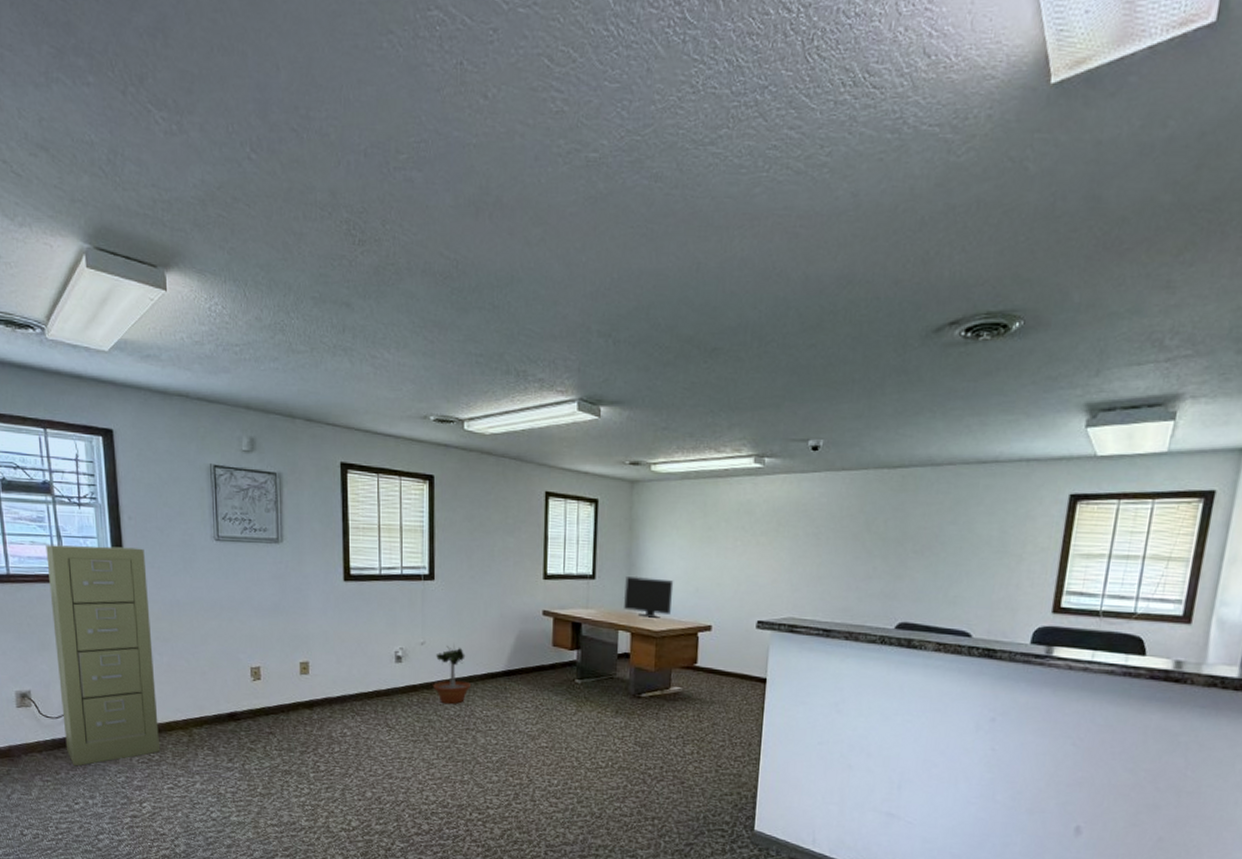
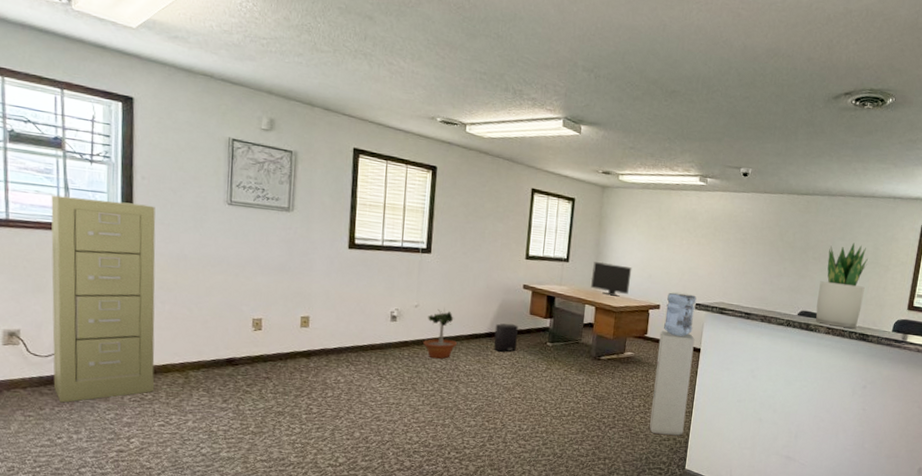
pedal bin: none [512,658,540,693] -> present [493,323,518,352]
water cooler: none [705,607,759,789] -> present [649,291,697,436]
planter: none [920,526,992,643] -> present [815,243,868,329]

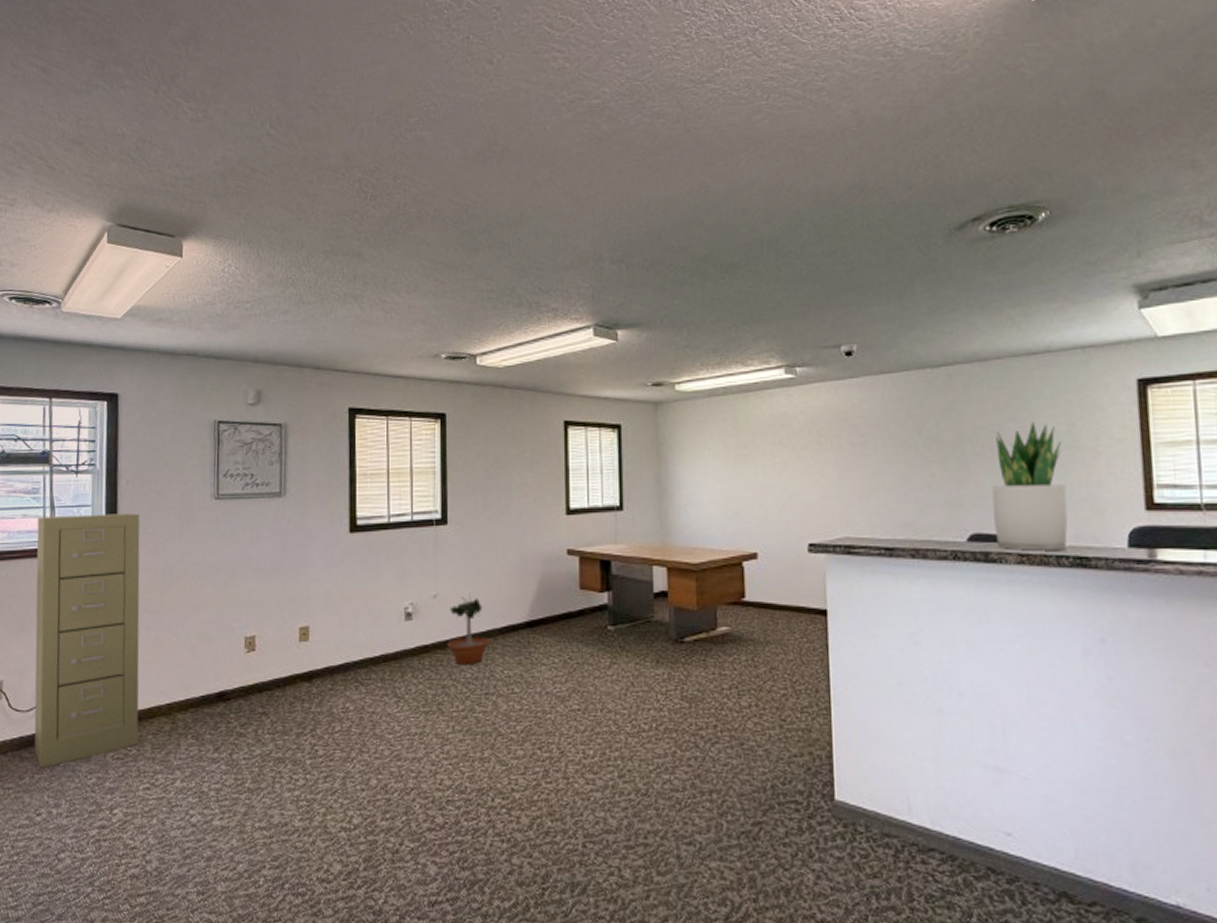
pedal bin: present [493,323,518,352] -> none [536,605,567,646]
computer monitor: present [591,261,632,296] -> none [655,503,711,549]
water cooler: present [649,291,697,436] -> none [763,530,822,747]

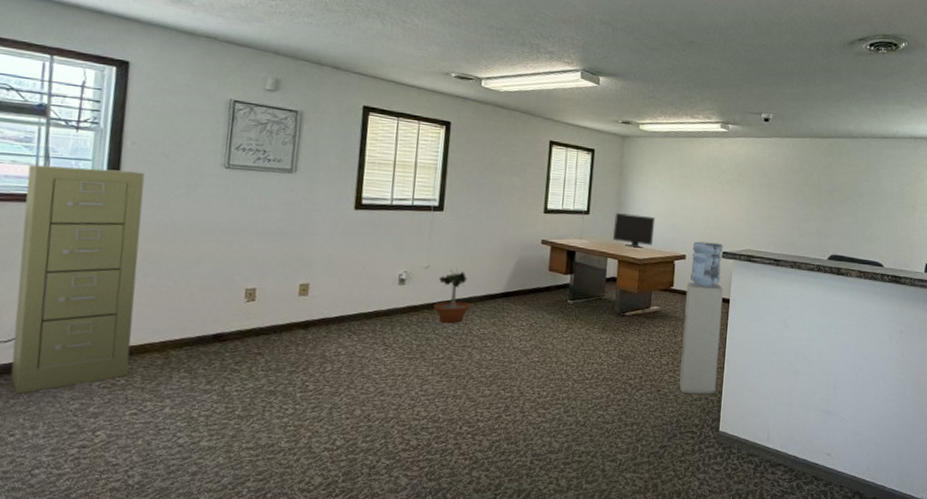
computer monitor: none [655,503,711,549] -> present [612,212,656,248]
water cooler: none [763,530,822,747] -> present [679,240,723,394]
planter: present [992,422,1068,552] -> none [846,183,894,272]

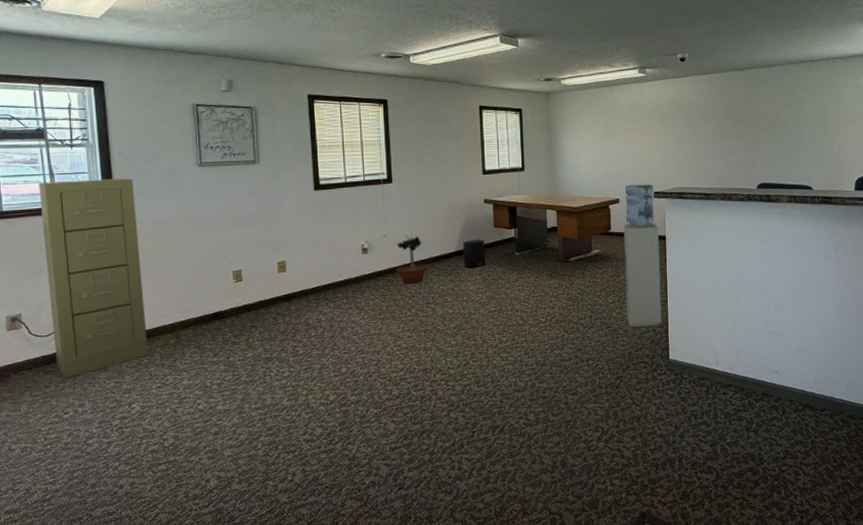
pedal bin: none [510,281,537,313] -> present [462,239,485,268]
computer monitor: present [612,212,656,248] -> none [548,165,587,197]

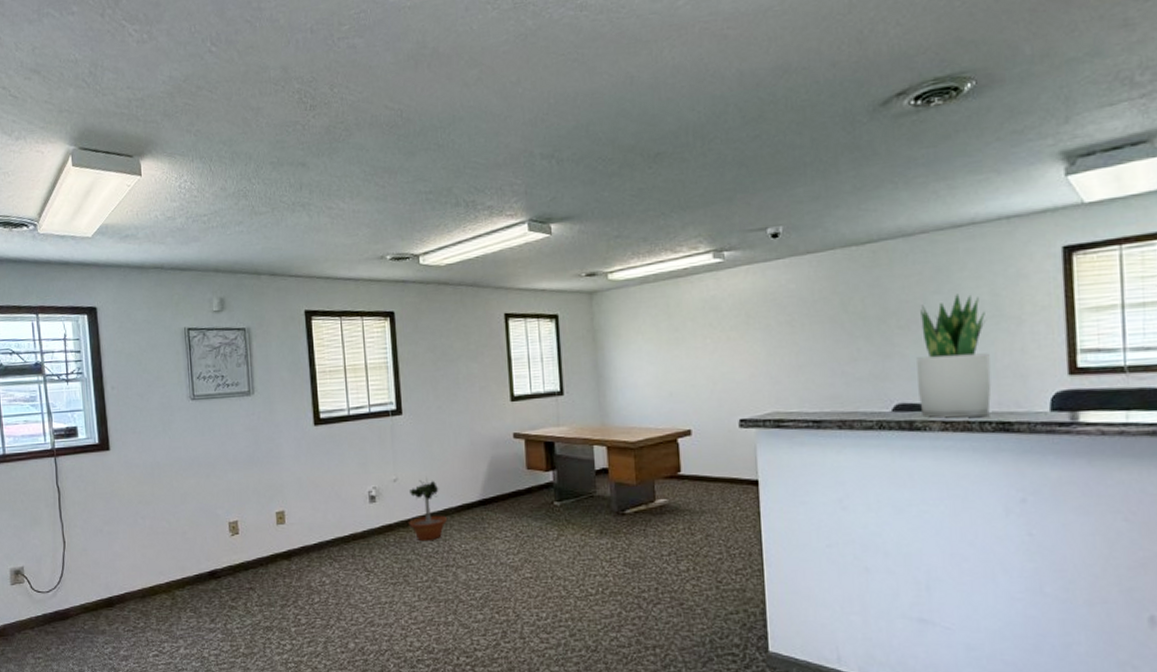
filing cabinet: present [39,178,148,379] -> none [38,415,144,640]
pedal bin: present [462,239,485,268] -> none [488,484,517,522]
water cooler: present [623,183,662,327] -> none [698,407,756,605]
planter: none [774,108,820,195] -> present [917,294,992,419]

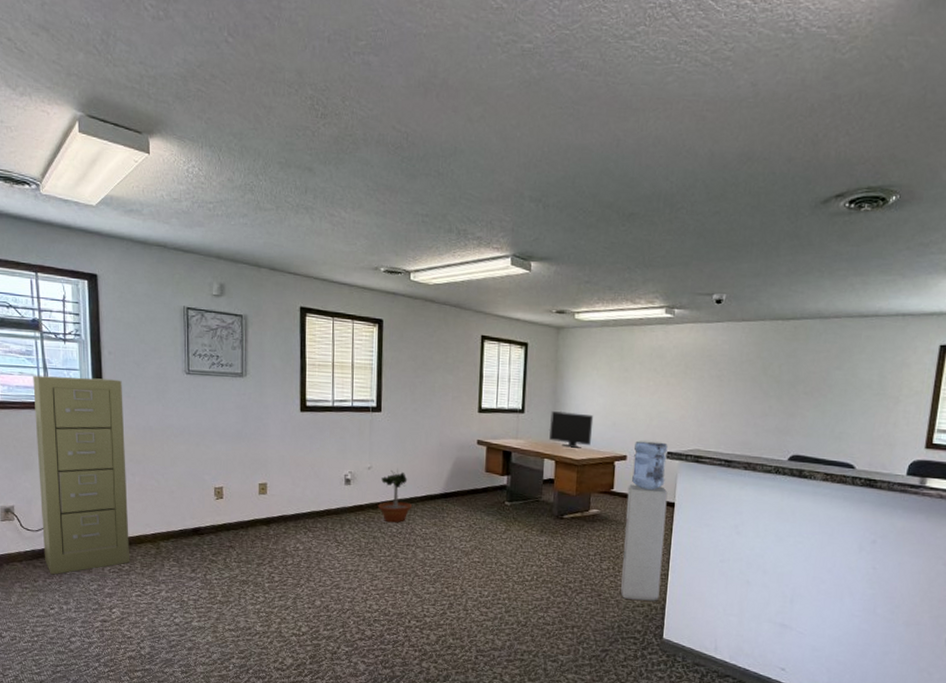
filing cabinet: none [38,415,144,640] -> present [33,375,129,575]
computer monitor: none [594,387,646,429] -> present [549,410,594,448]
water cooler: none [698,407,756,605] -> present [620,440,668,601]
planter: present [917,294,992,419] -> none [810,372,872,474]

